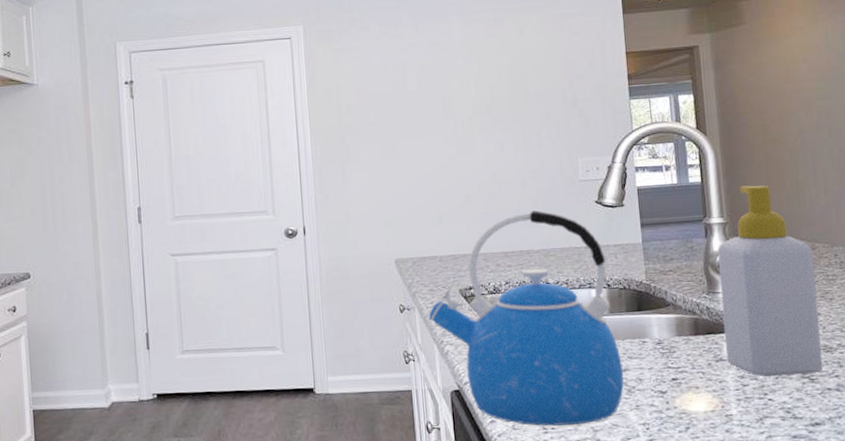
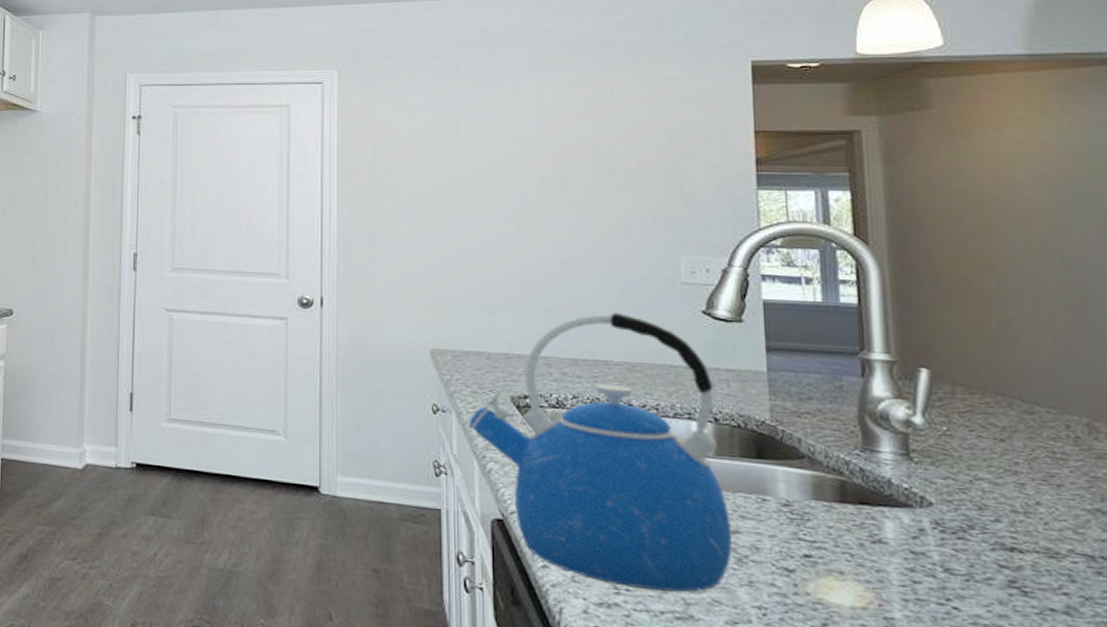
soap bottle: present [717,185,823,377] -> none [879,316,1043,585]

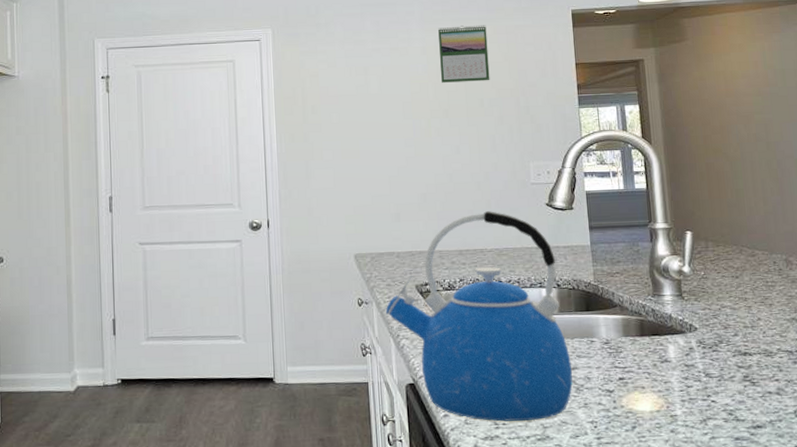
calendar: none [557,76,628,147] -> present [438,25,490,83]

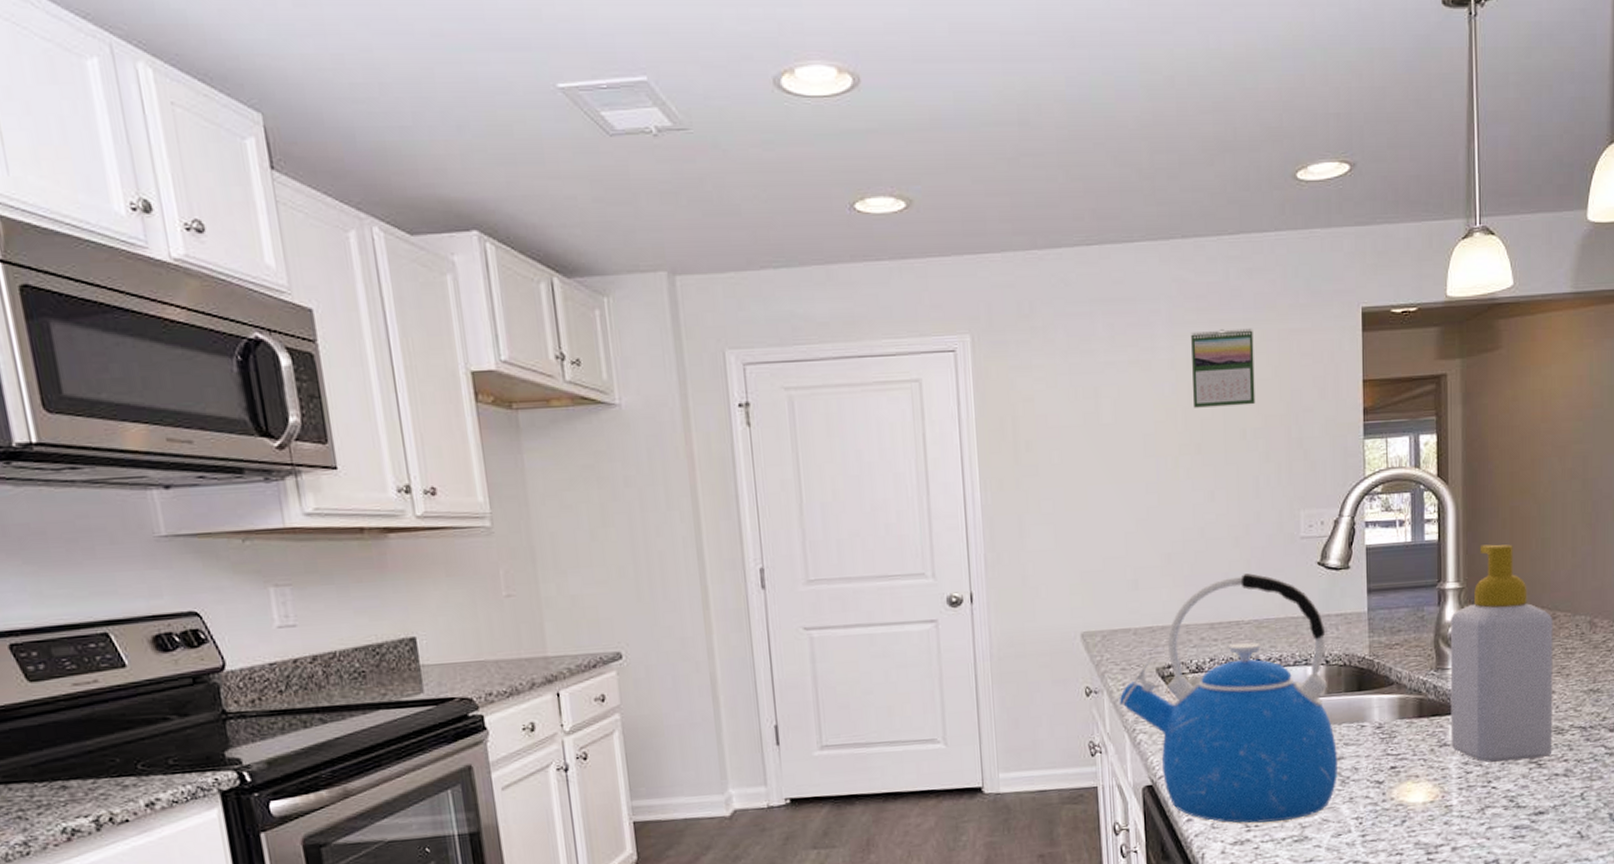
soap bottle: none [662,193,764,379] -> present [1450,544,1553,763]

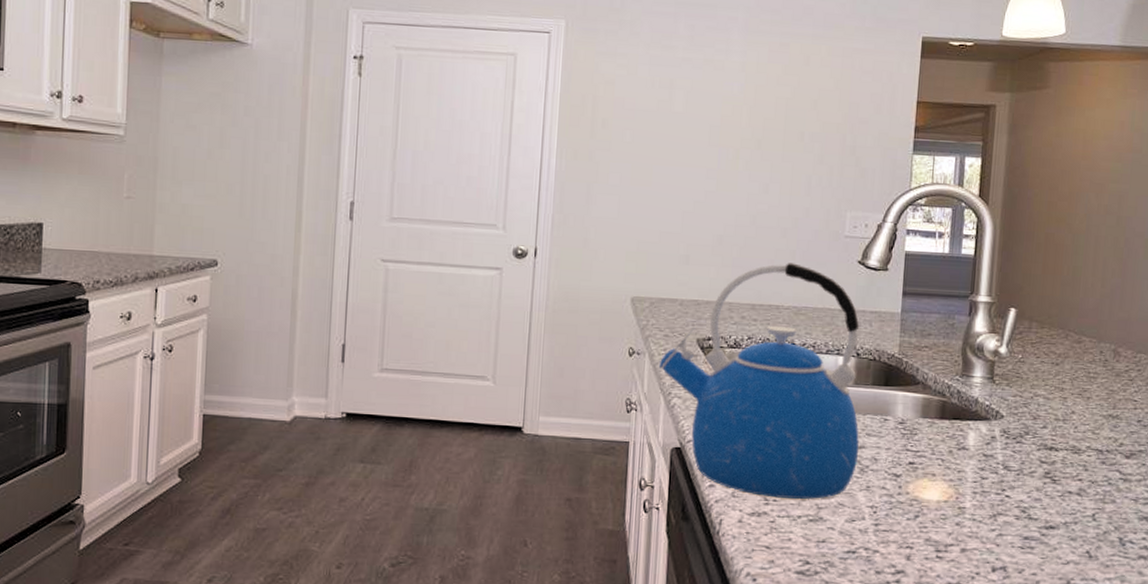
calendar: present [1191,328,1256,408] -> none [758,41,820,111]
soap bottle: present [1450,544,1553,763] -> none [969,265,1078,475]

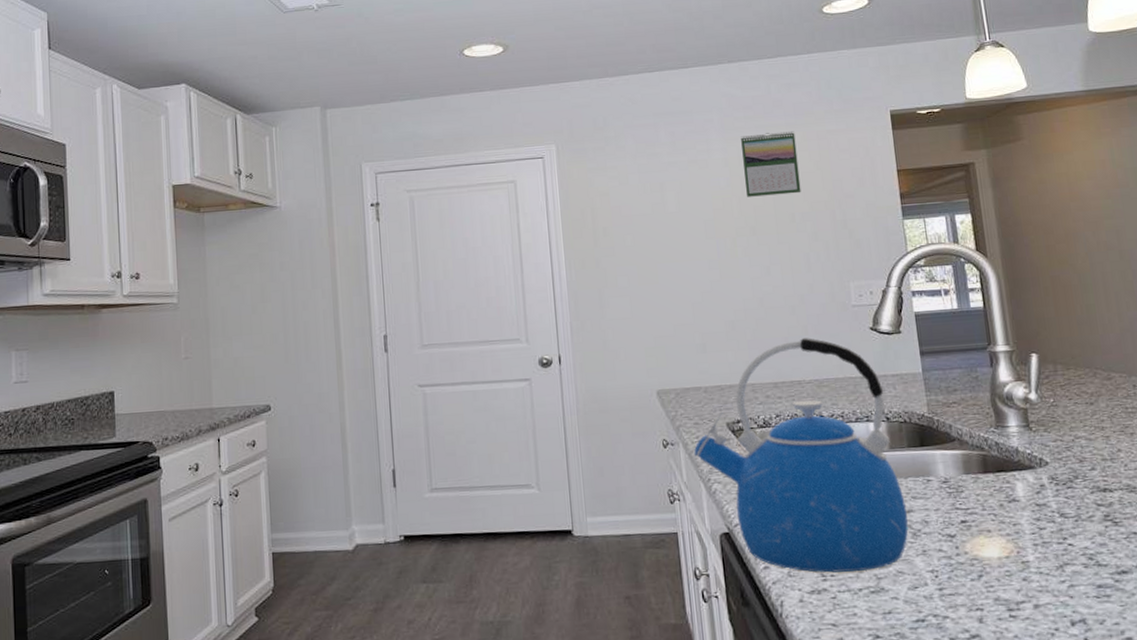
calendar: none [758,41,820,111] -> present [741,131,801,197]

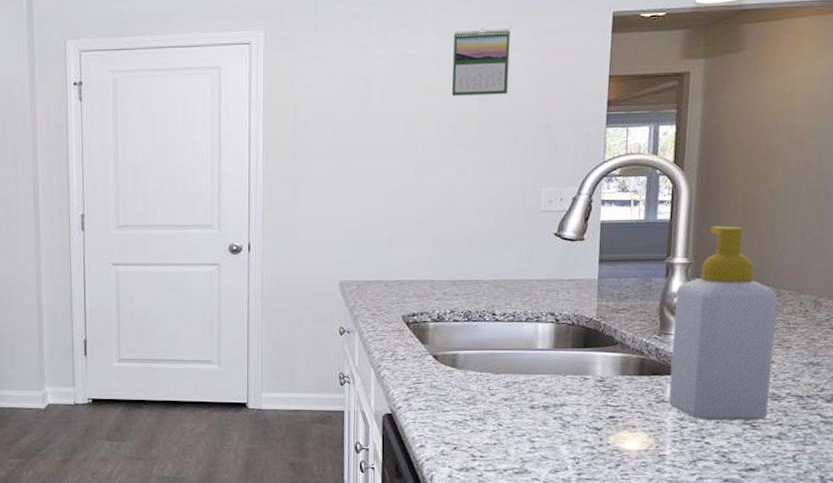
kettle: present [694,338,909,573] -> none [368,240,560,454]
soap bottle: none [1004,310,1127,519] -> present [668,226,778,421]

